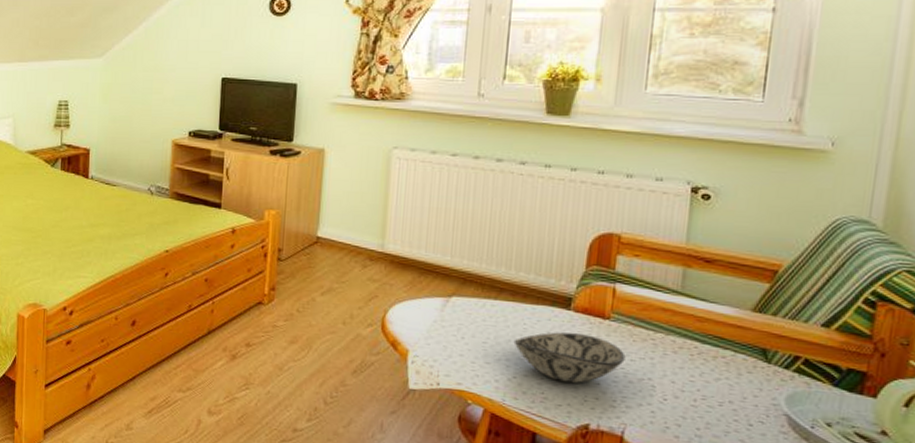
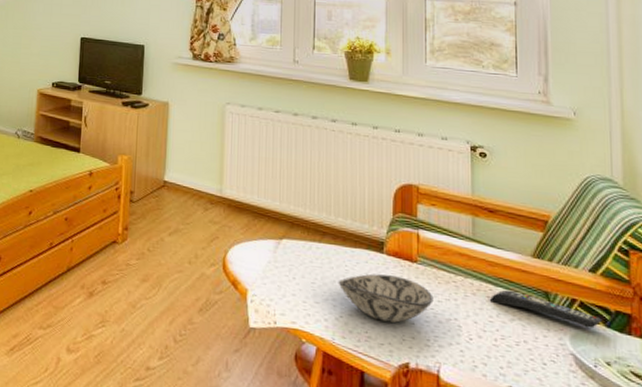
remote control: none [692,347,830,388] -> present [489,290,603,328]

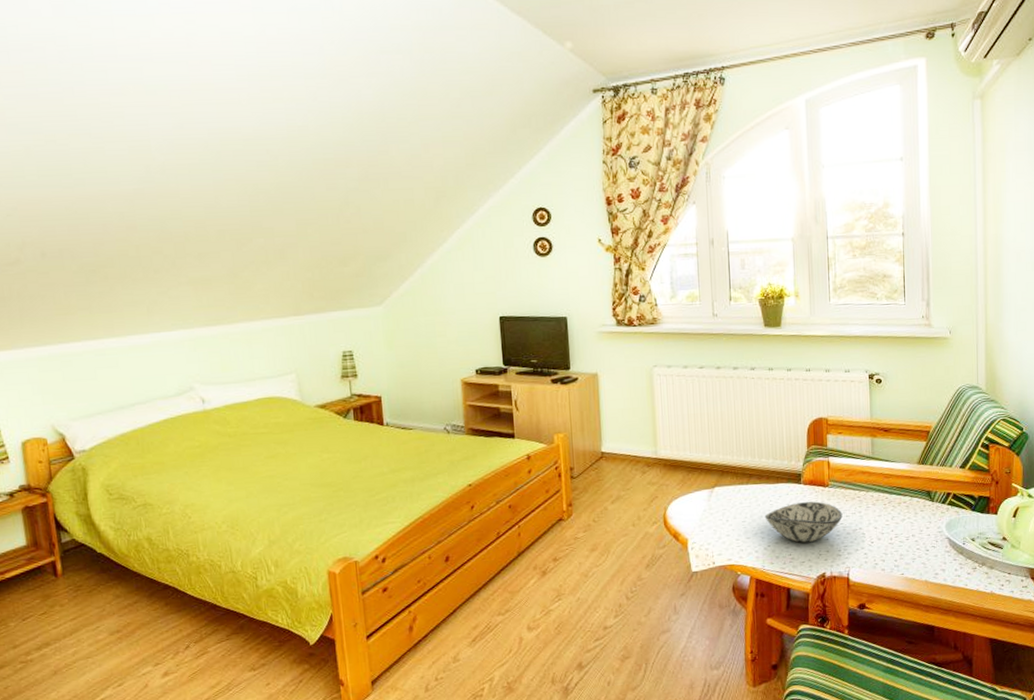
remote control: present [489,290,603,328] -> none [886,495,969,514]

